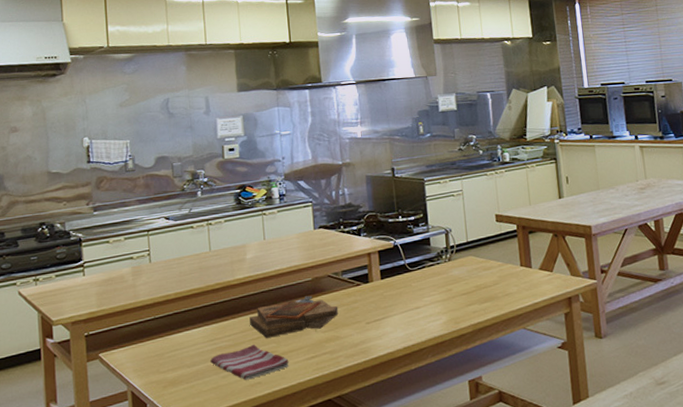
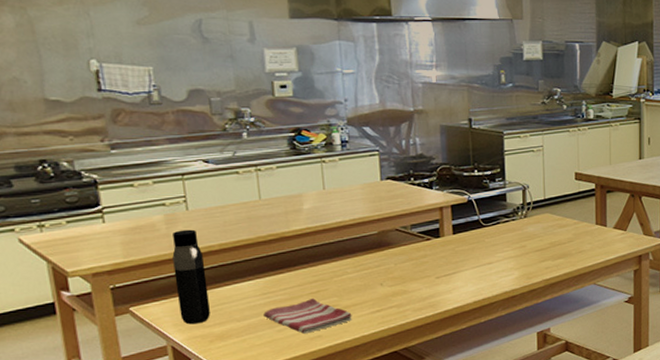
water bottle: none [136,280,165,370] -> present [172,229,210,325]
clipboard: present [250,296,339,338] -> none [308,249,407,292]

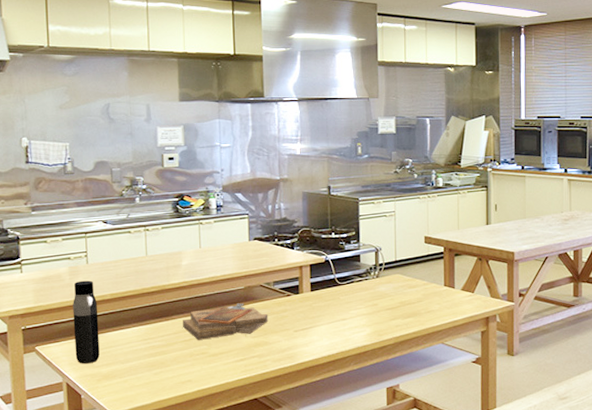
dish towel: present [263,297,352,334] -> none [143,345,219,378]
clipboard: none [308,249,407,292] -> present [183,303,269,340]

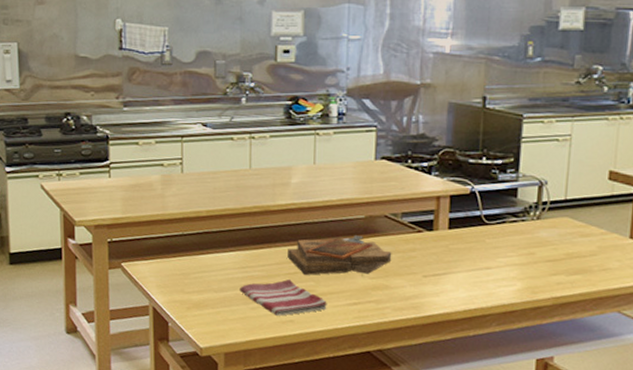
water bottle: present [73,280,100,364] -> none [163,192,192,289]
dish towel: none [143,345,219,378] -> present [240,278,327,316]

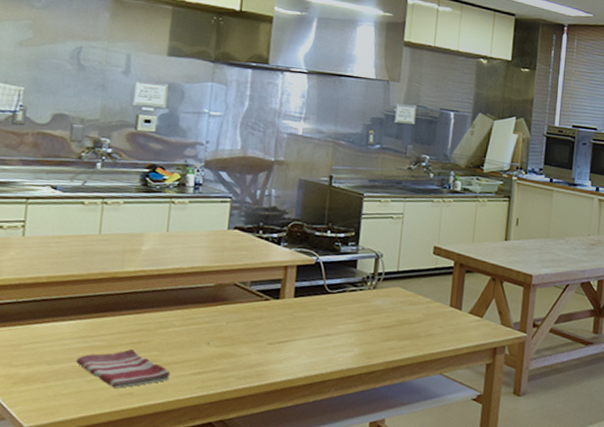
clipboard: present [288,235,392,275] -> none [132,303,240,344]

